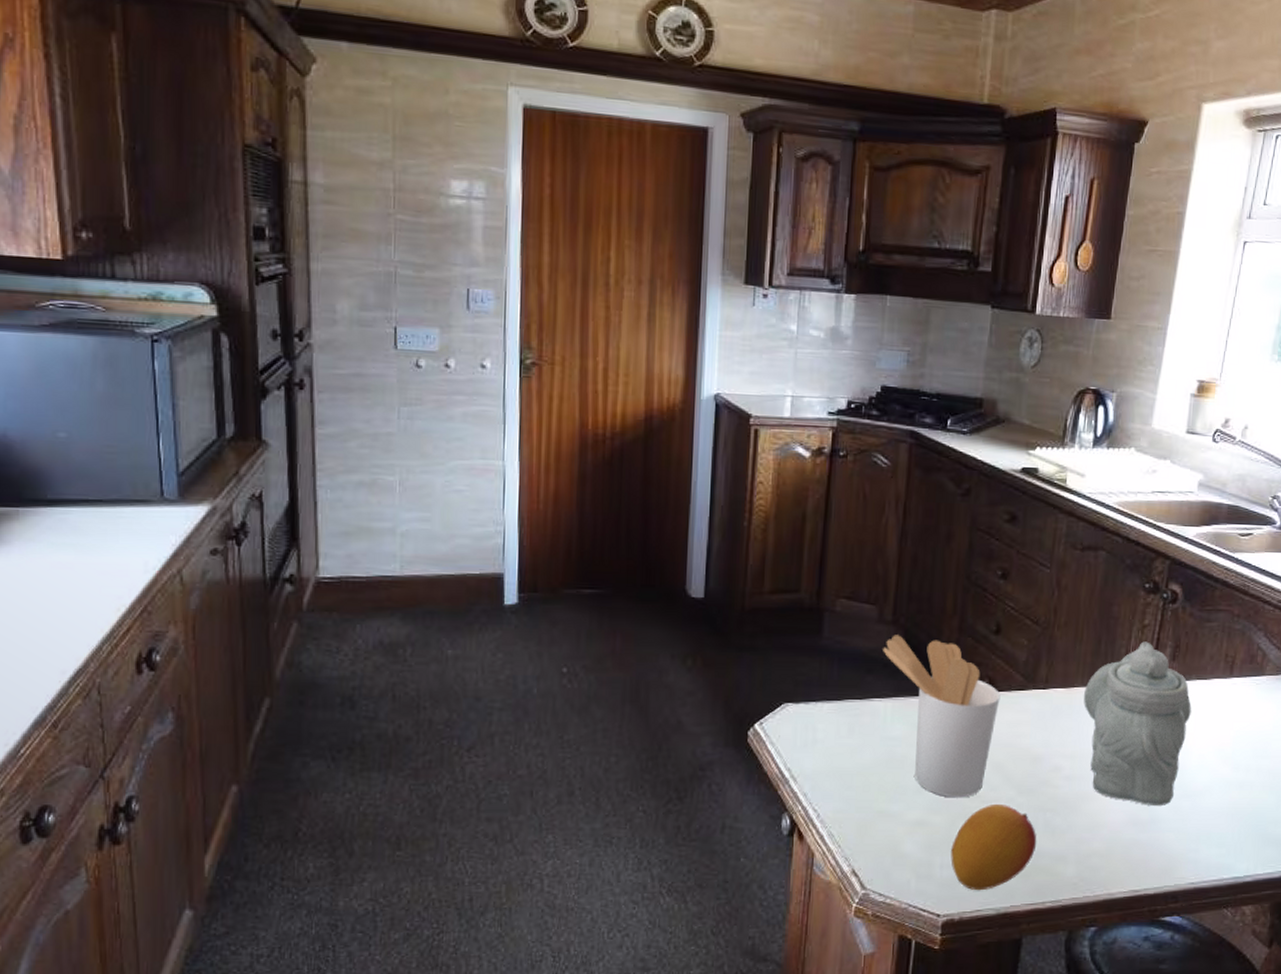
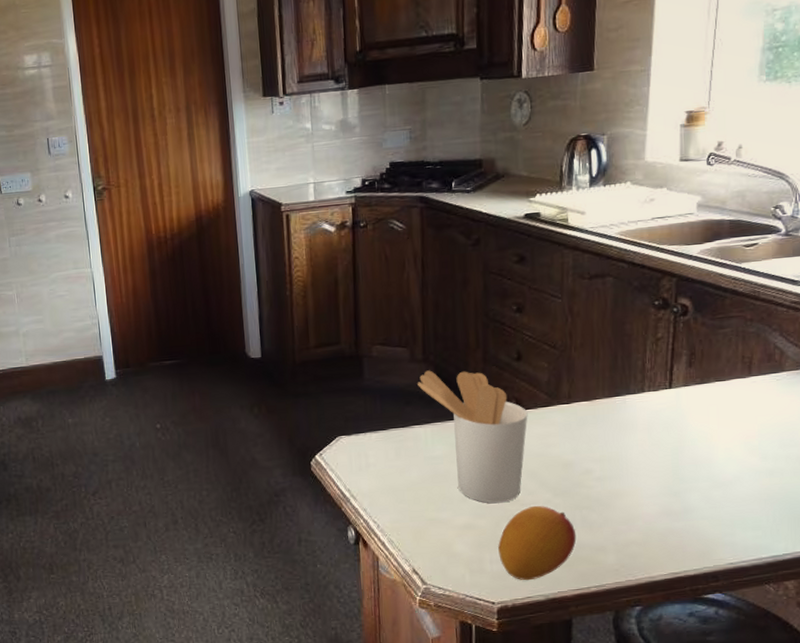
teapot: present [1083,641,1192,807] -> none [605,352,713,498]

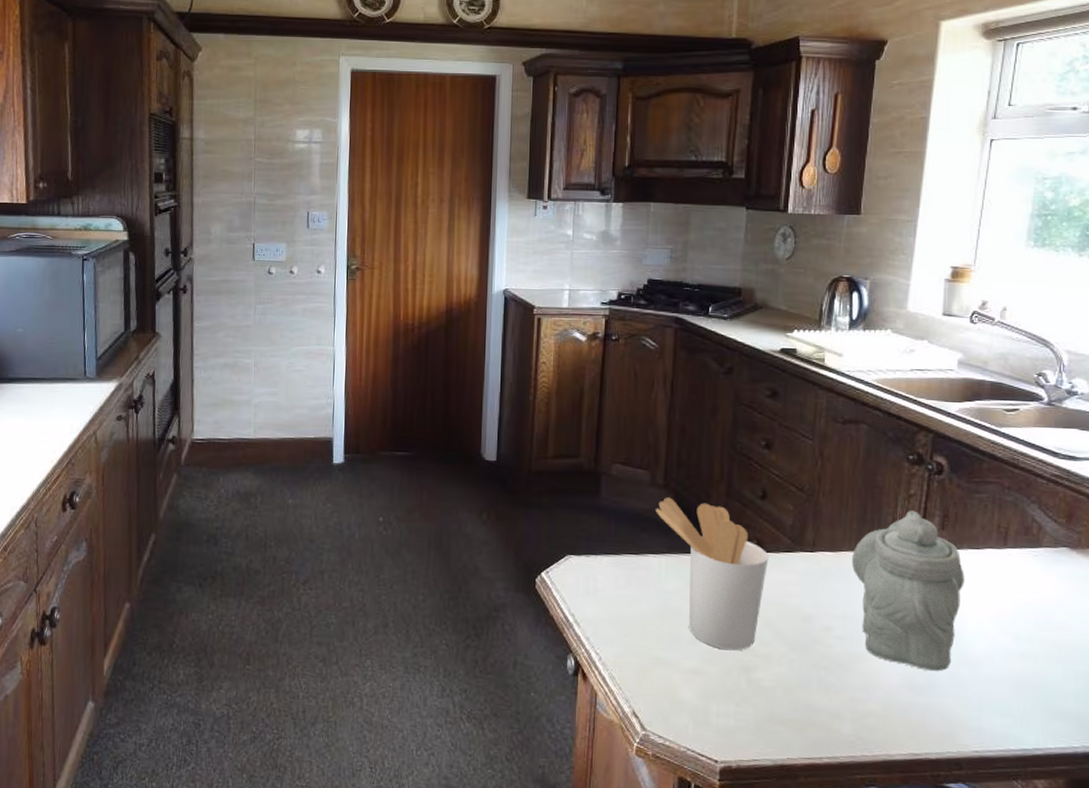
fruit: present [498,505,577,581] -> none [726,658,811,741]
teapot: none [605,352,713,498] -> present [851,510,965,672]

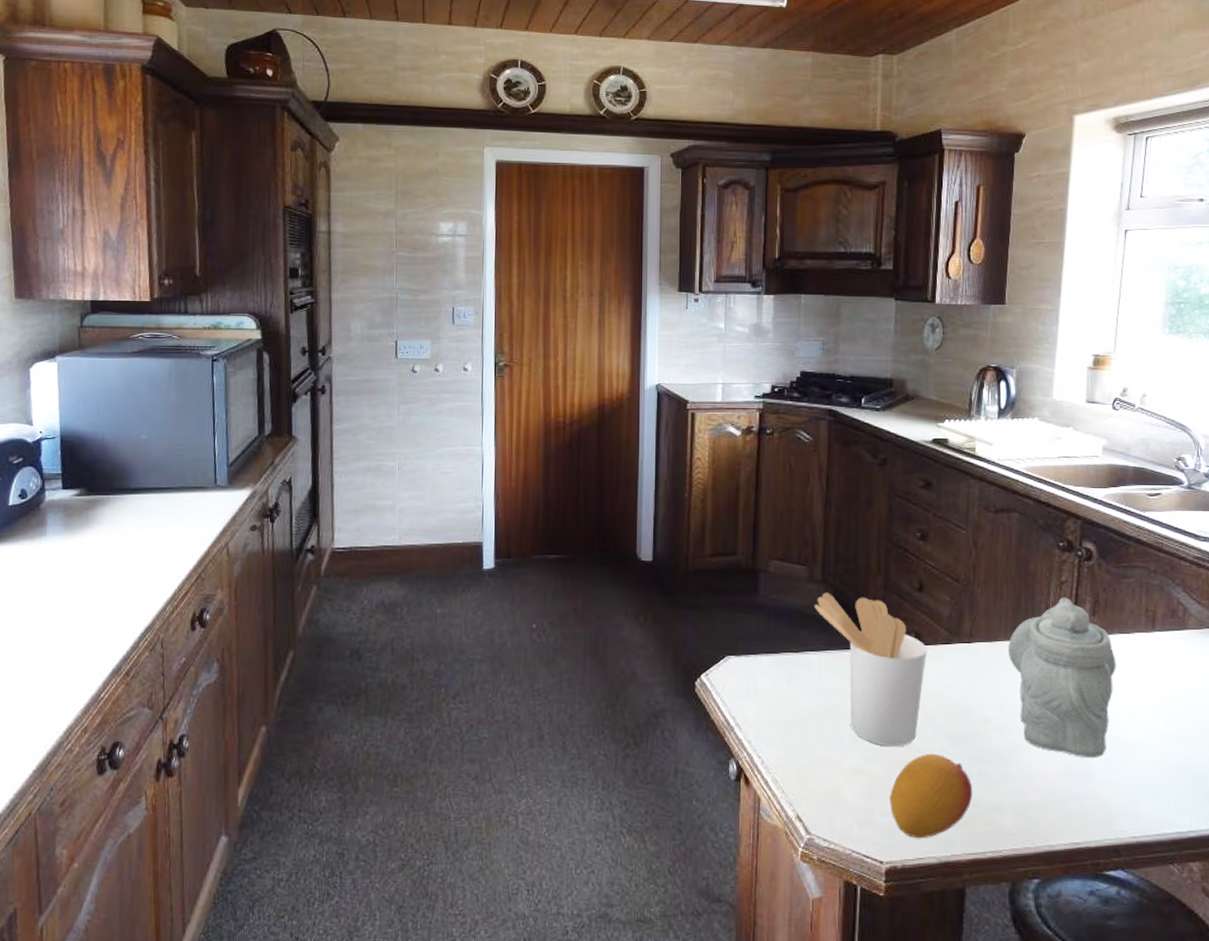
fruit: none [726,658,811,741] -> present [890,753,973,839]

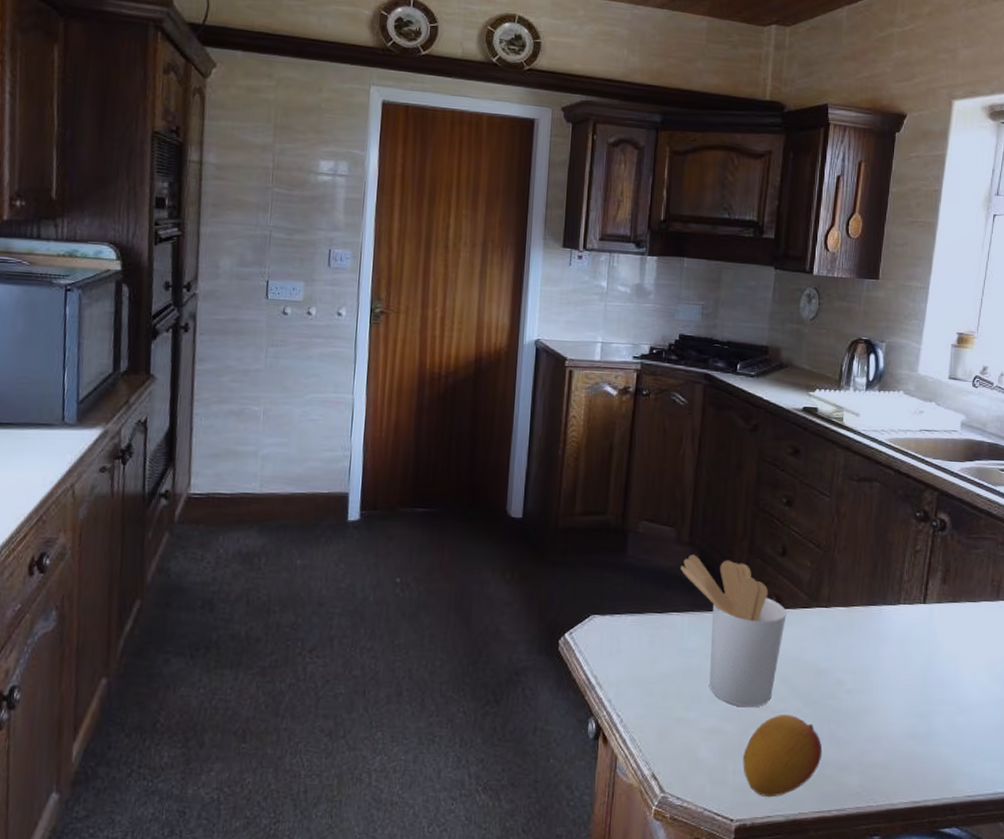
teapot: present [1007,597,1116,759] -> none [862,565,962,721]

